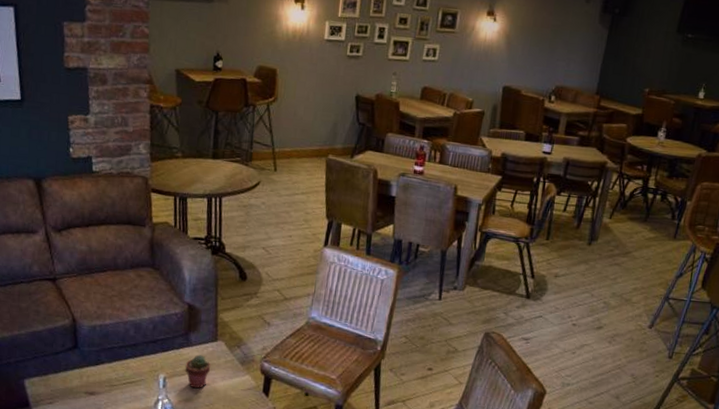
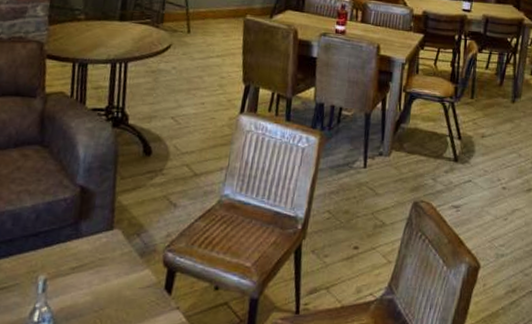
potted succulent: present [185,355,211,389] -> none [71,248,104,291]

